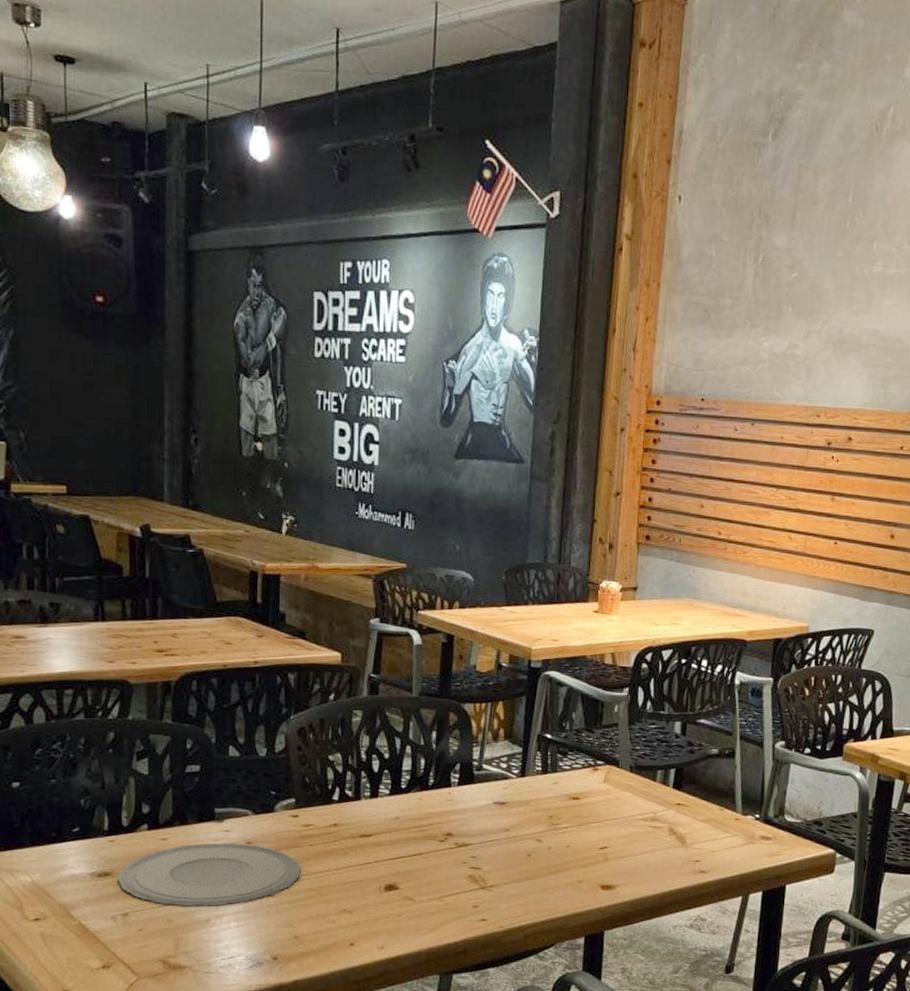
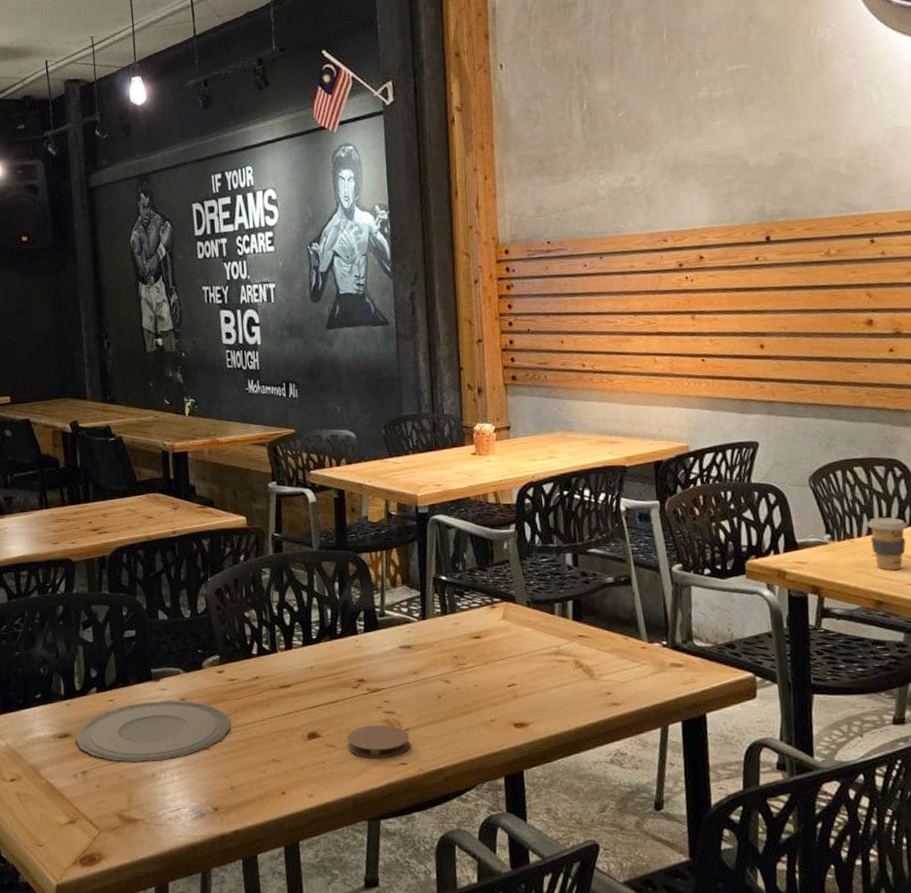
coaster: none [427,880,493,913] -> present [347,725,410,758]

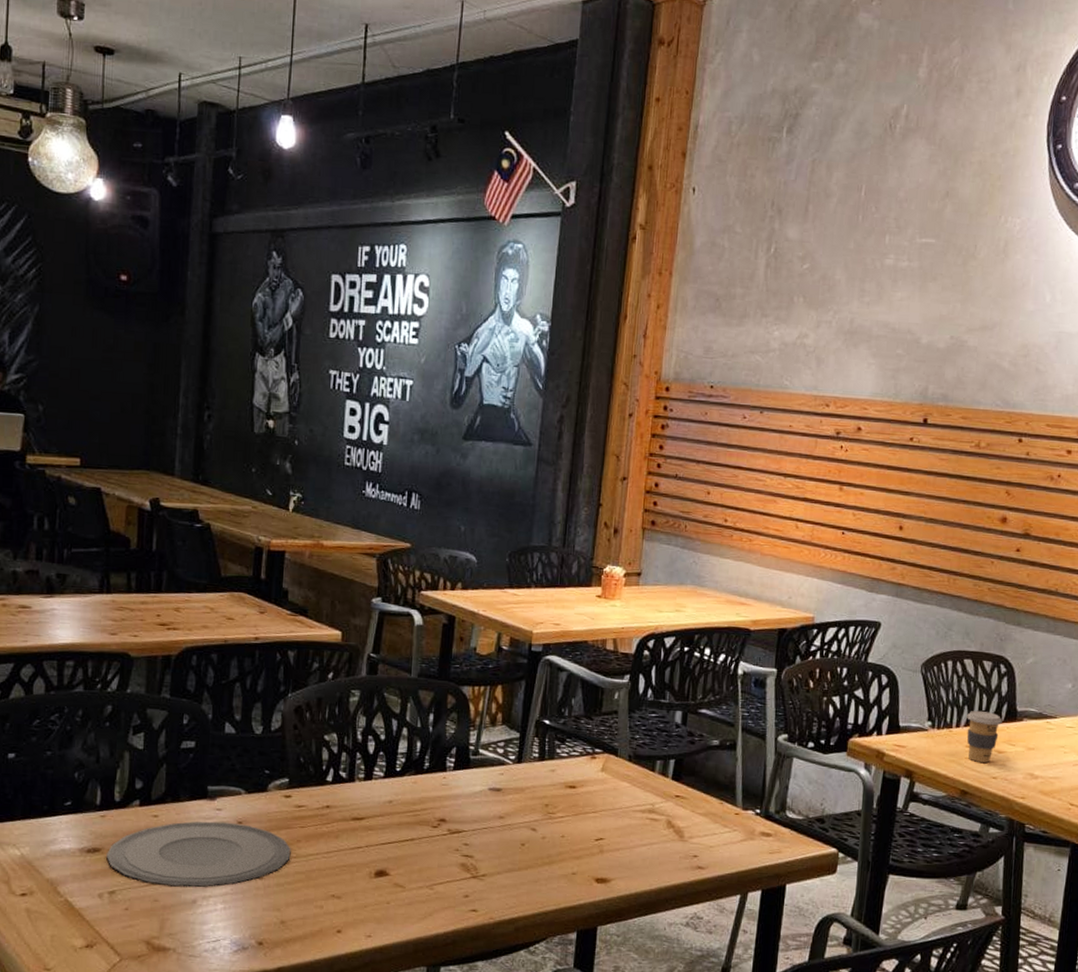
coaster: present [347,725,410,758] -> none [417,867,485,903]

